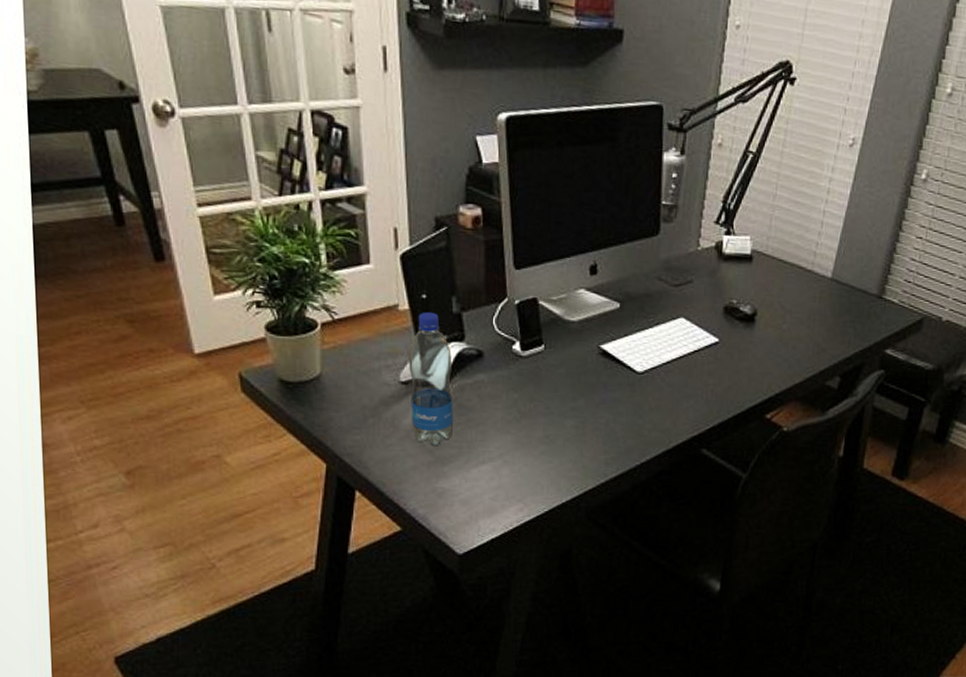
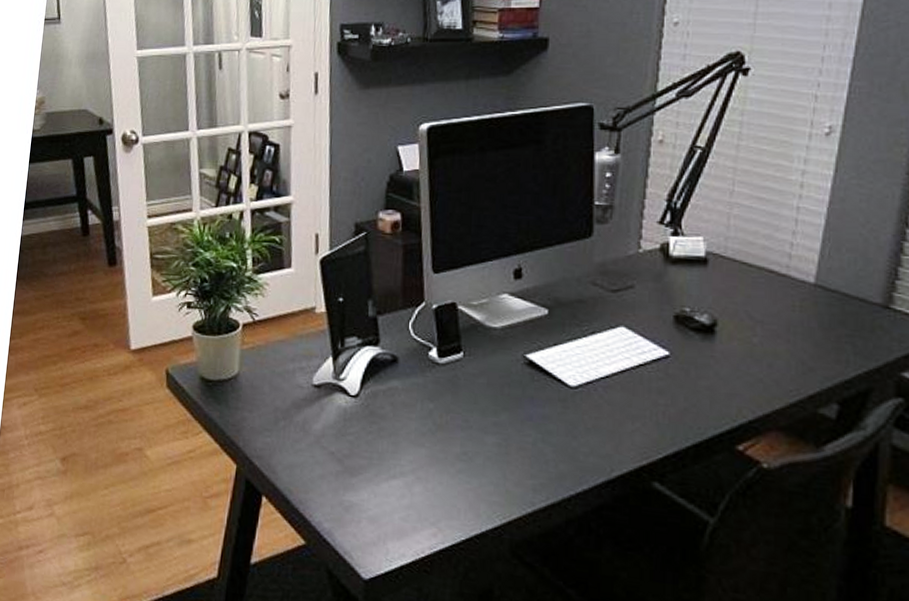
bottle: present [409,311,454,447] -> none [321,314,366,455]

